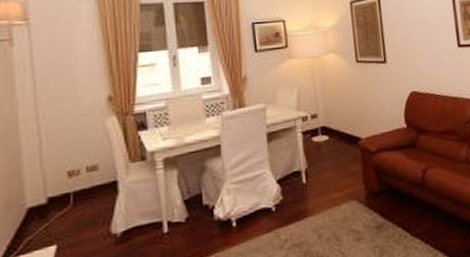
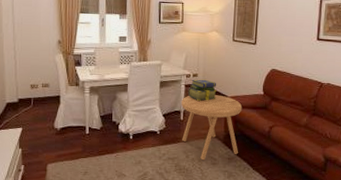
side table: none [299,138,388,238] -> present [181,95,243,161]
stack of books: none [307,119,347,152] -> present [187,79,217,101]

